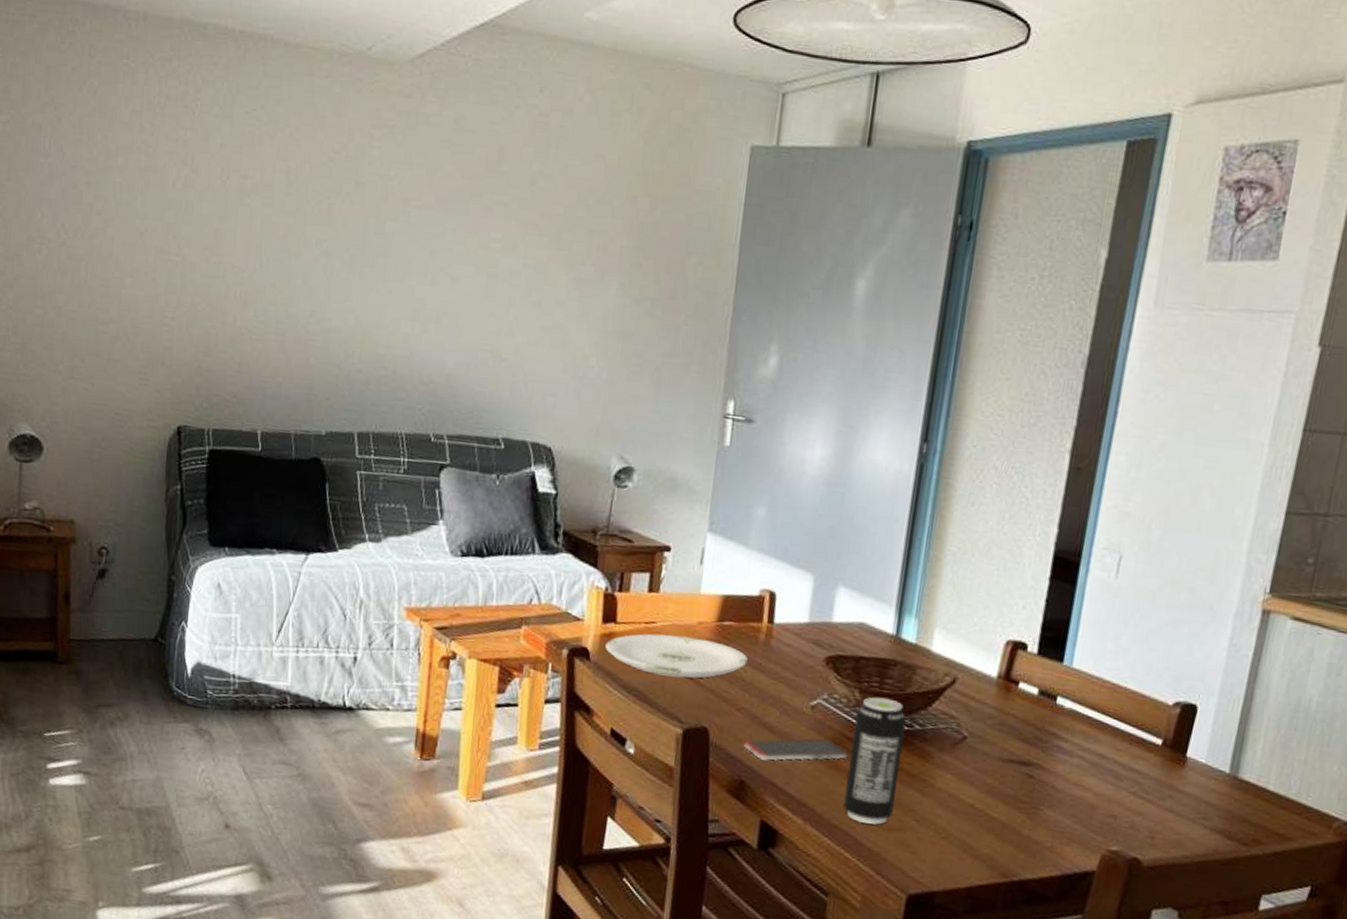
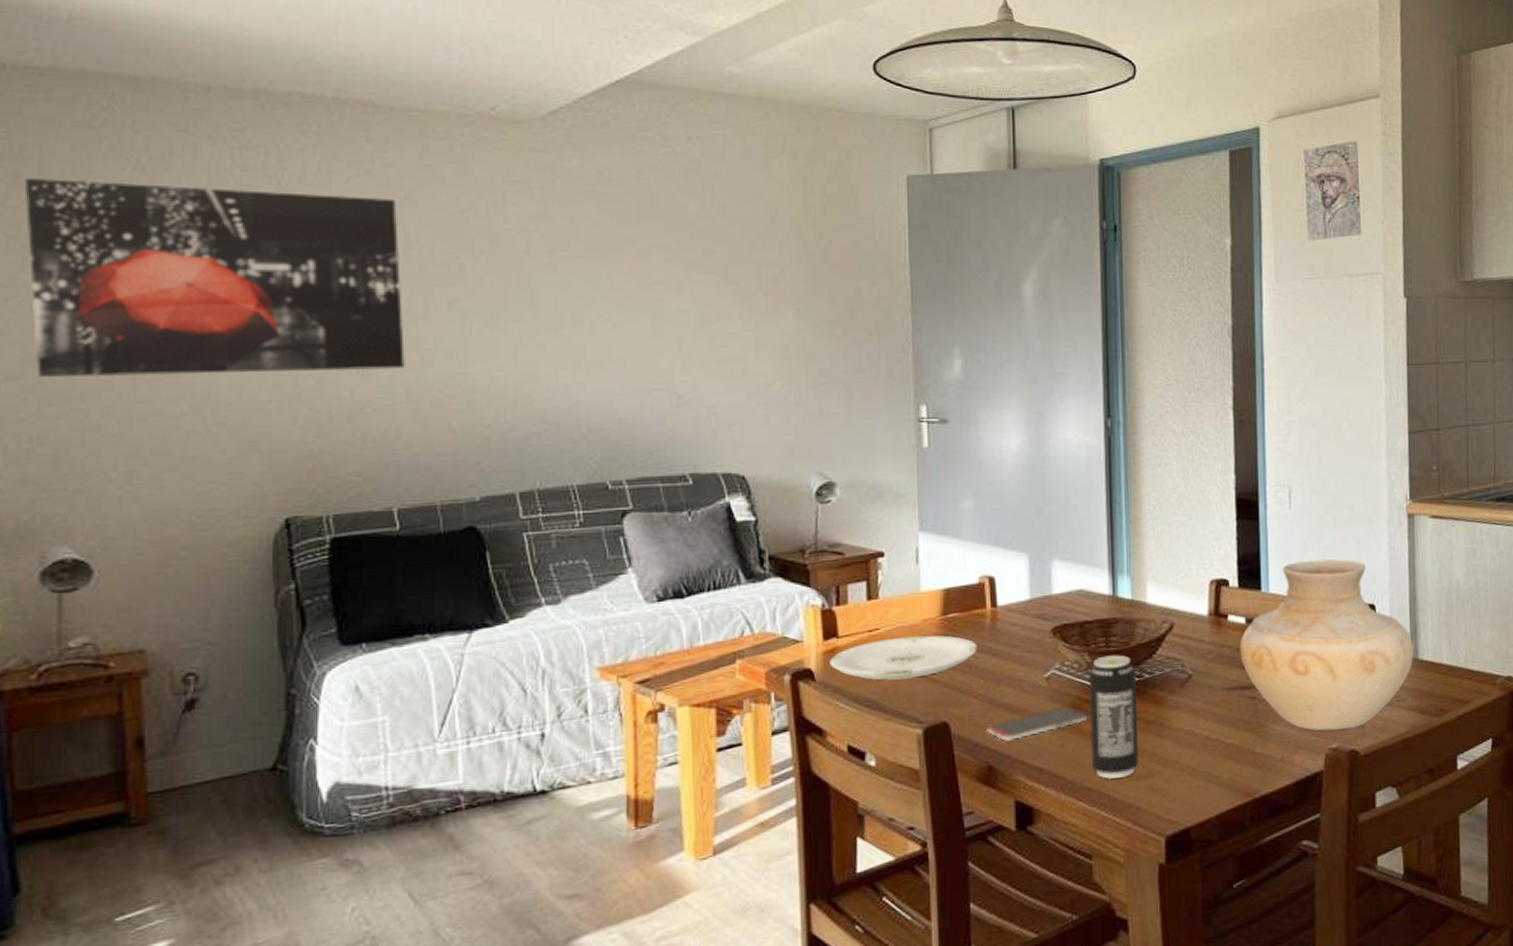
wall art: none [12,95,283,302] -> present [24,177,405,377]
vase: none [1024,639,1236,836] -> present [1239,559,1414,731]

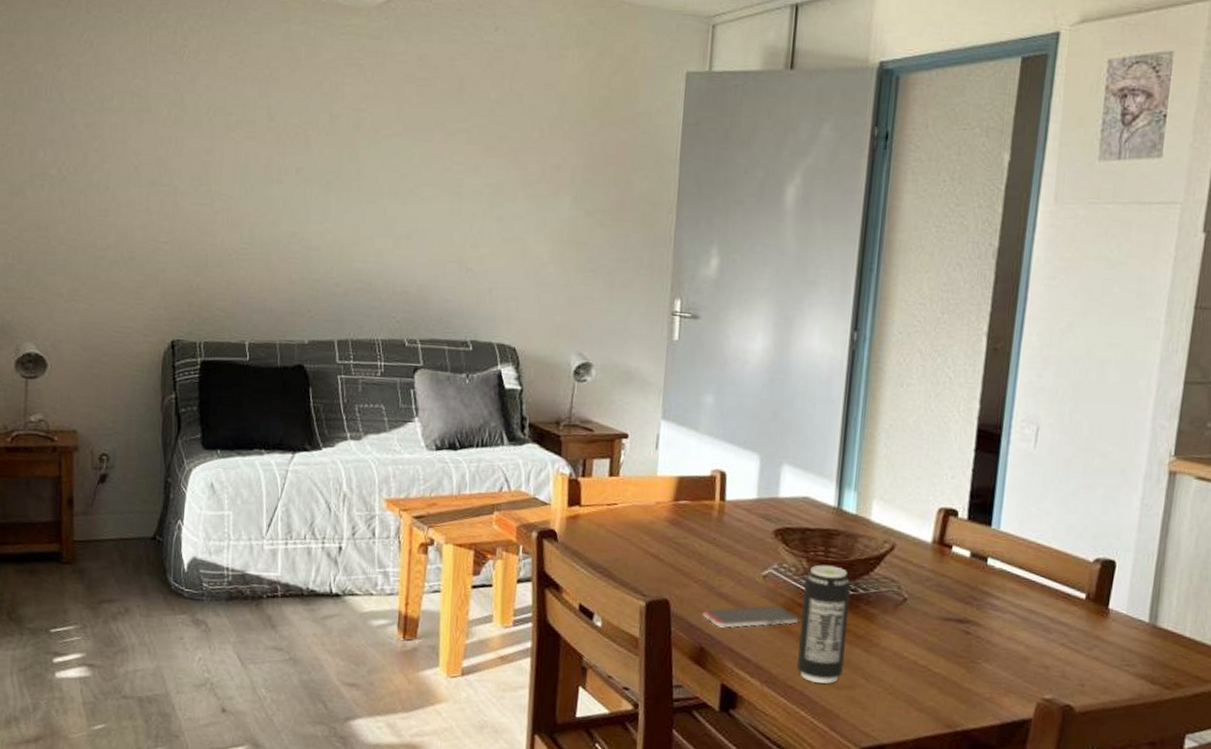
wall art: present [24,177,405,377] -> none [16,47,264,225]
plate: present [830,635,977,681] -> none [571,514,703,555]
vase: present [1239,559,1414,731] -> none [960,503,1154,683]

